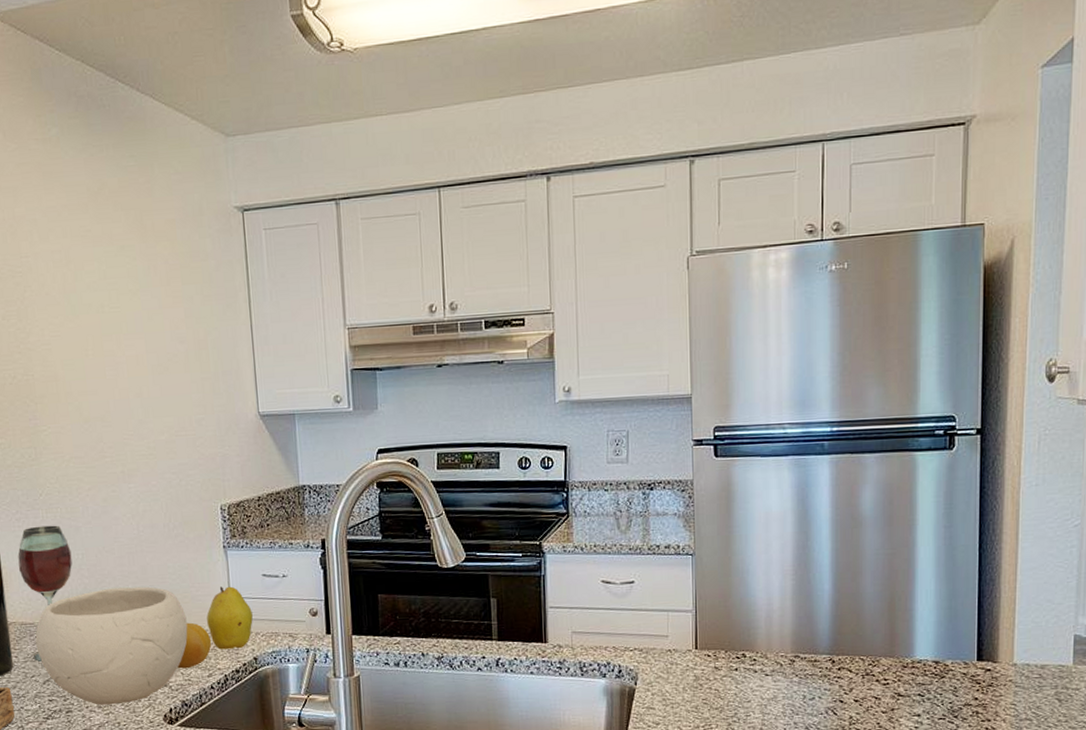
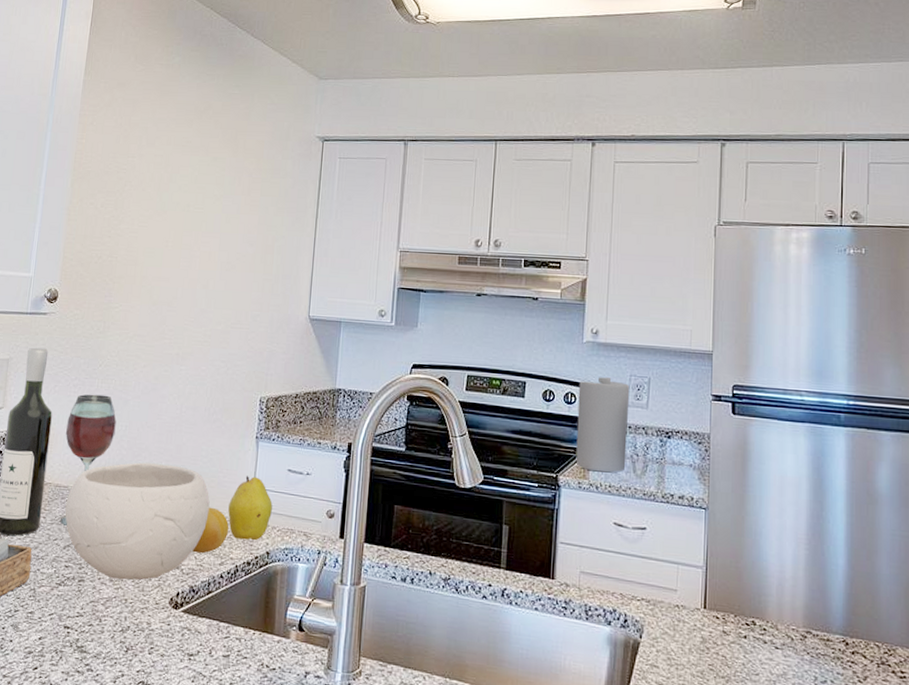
paper towel holder: none [555,436,610,534] -> present [576,377,630,473]

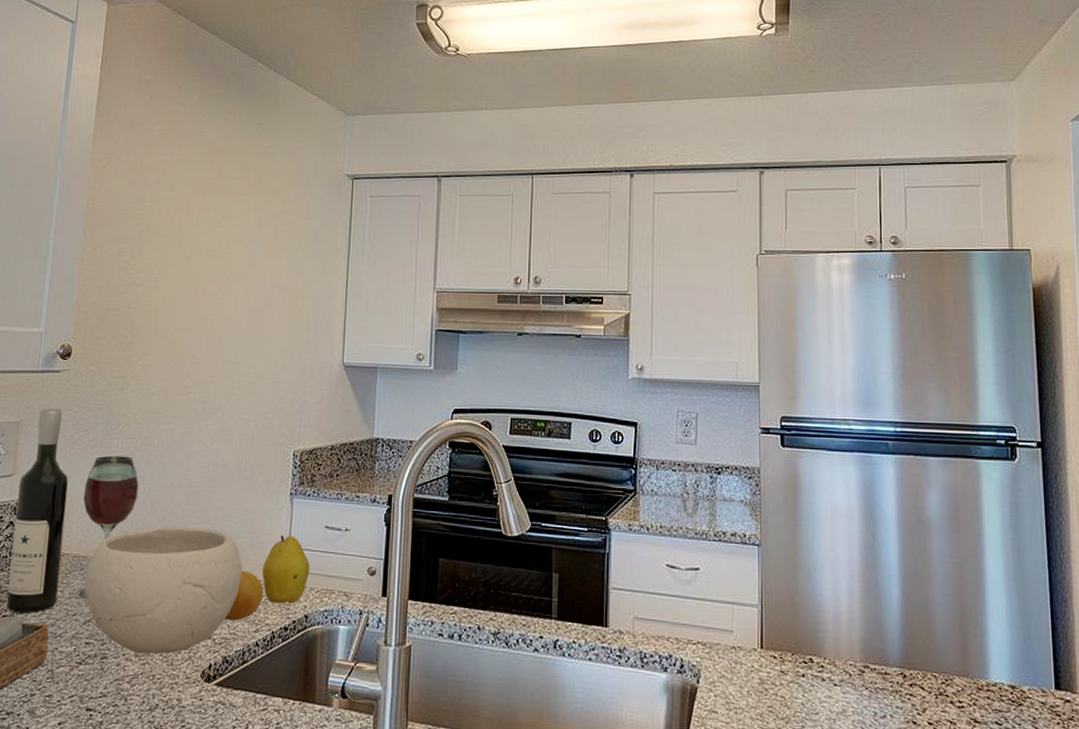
paper towel holder: present [576,377,630,473] -> none [625,414,678,513]

